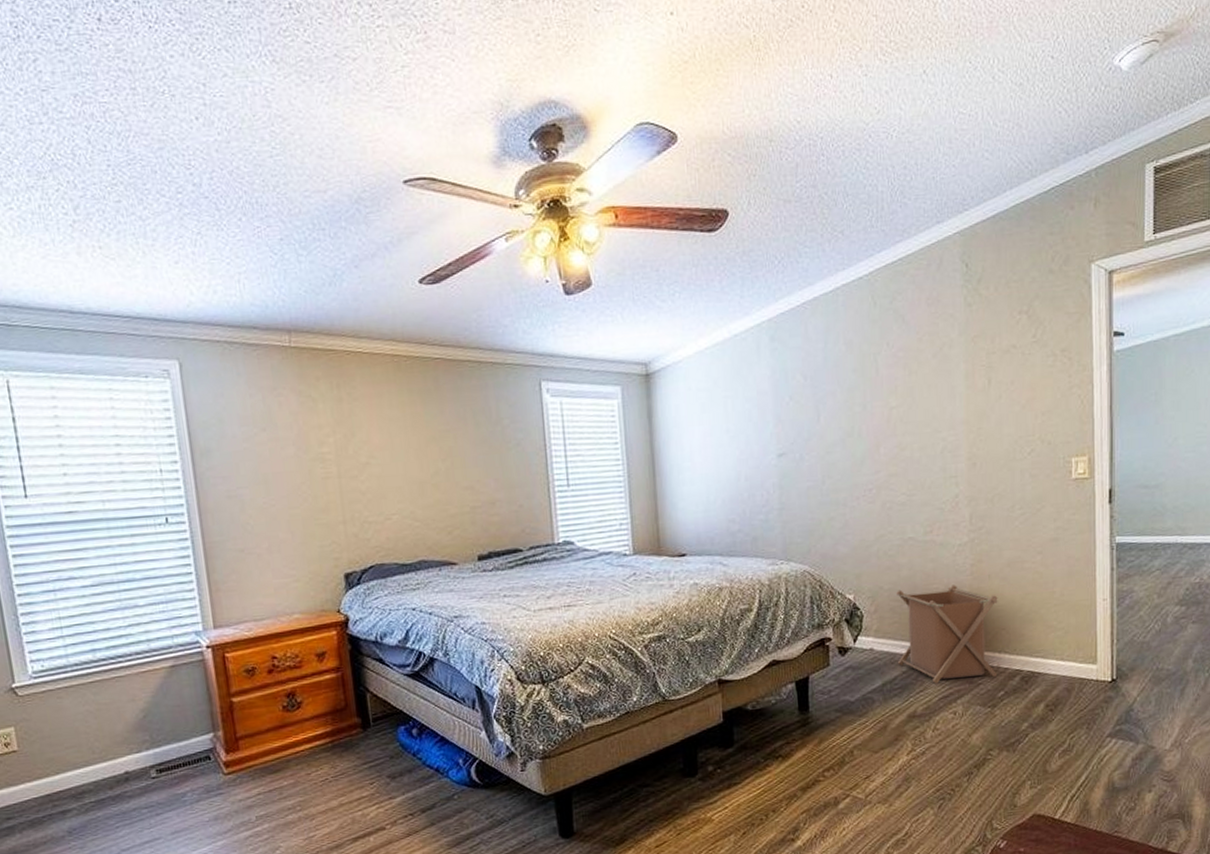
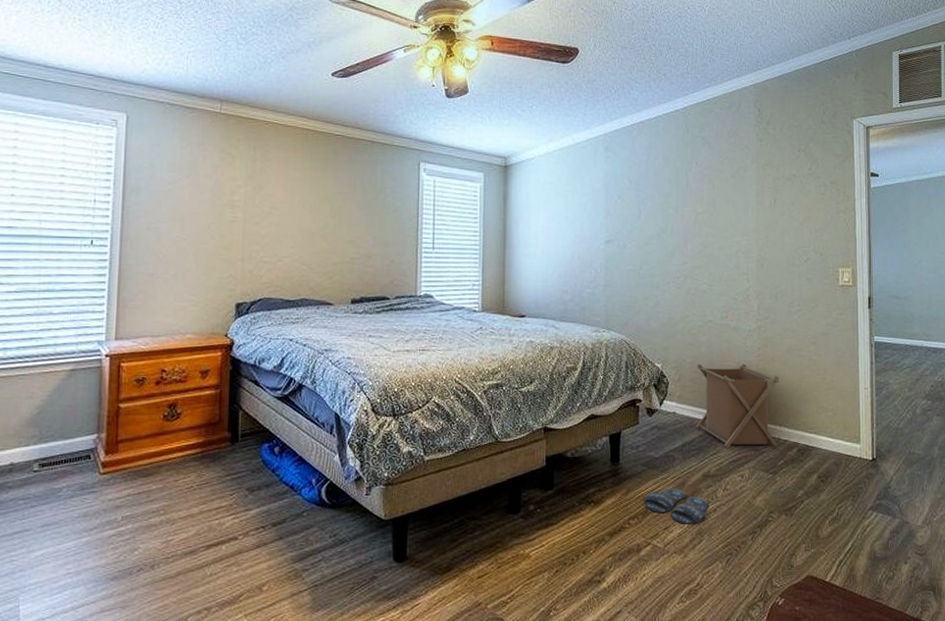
slippers: none [841,733,916,772] -> present [645,488,708,524]

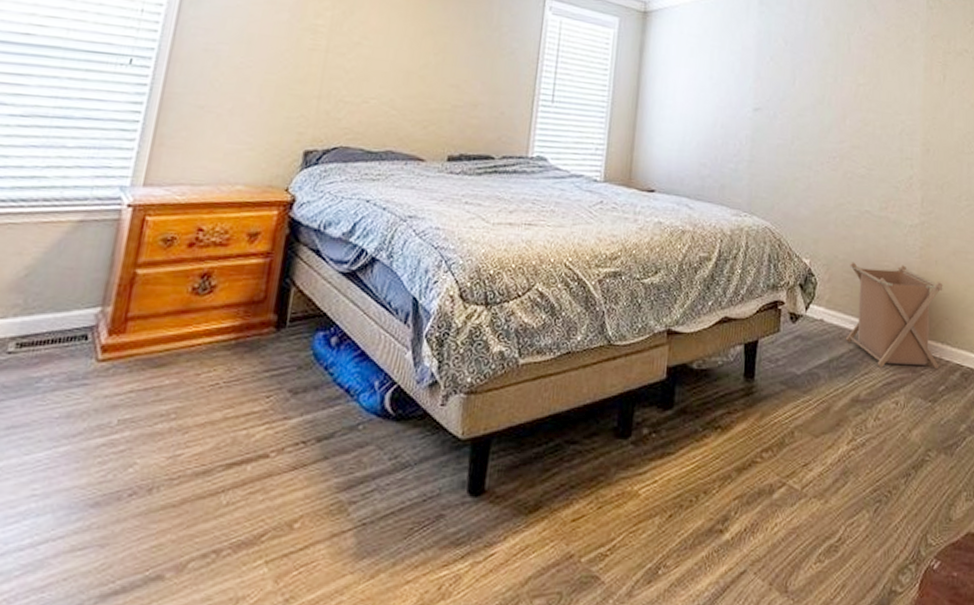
slippers: present [645,488,708,524] -> none [782,413,856,461]

